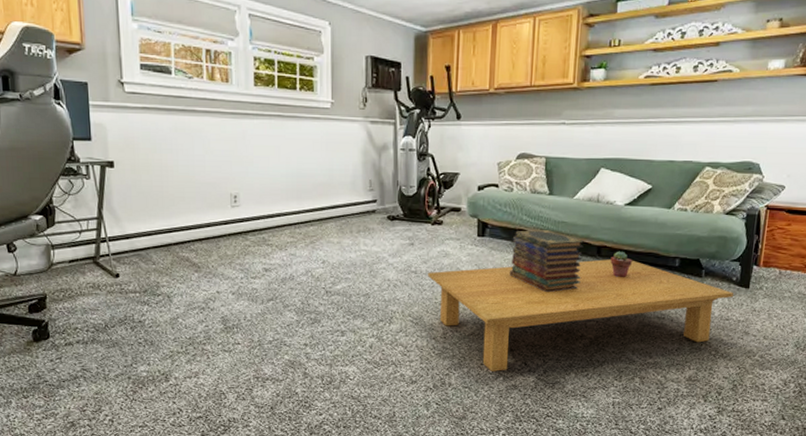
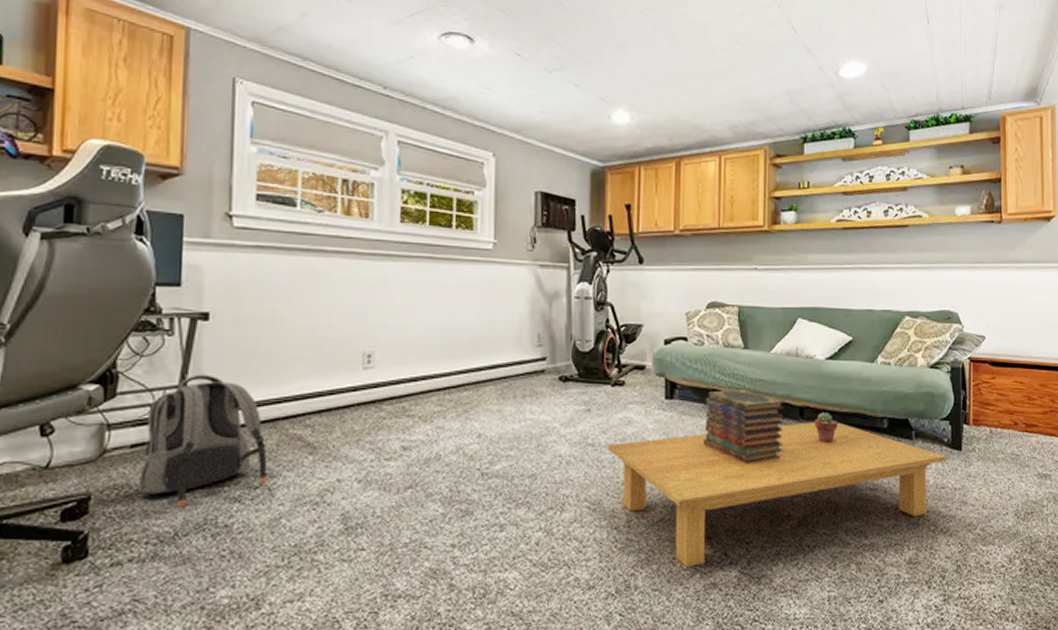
backpack: none [77,209,166,307] -> present [139,374,268,508]

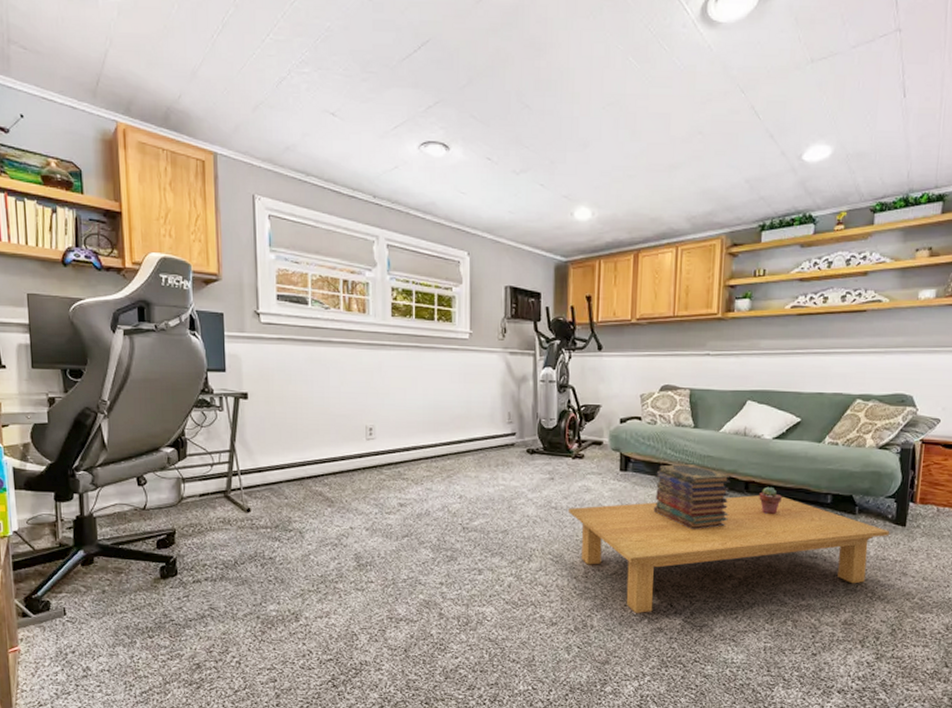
backpack: present [139,374,268,508] -> none [207,442,298,543]

